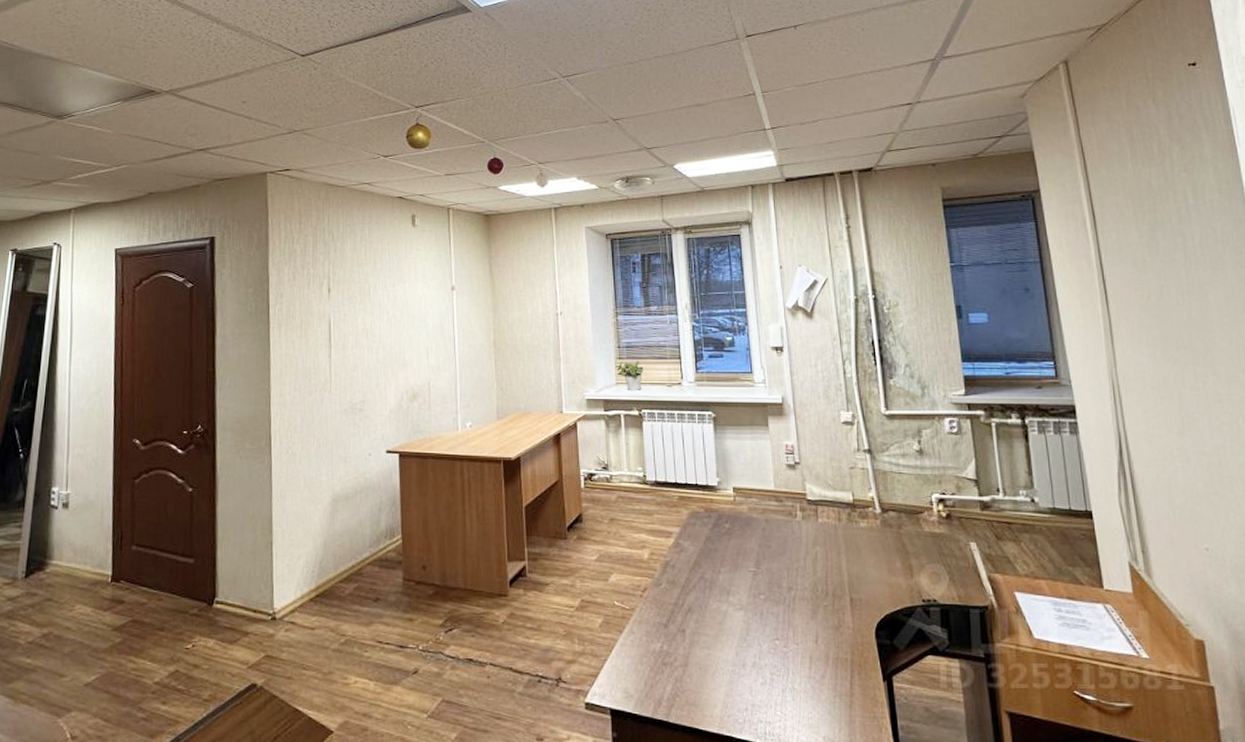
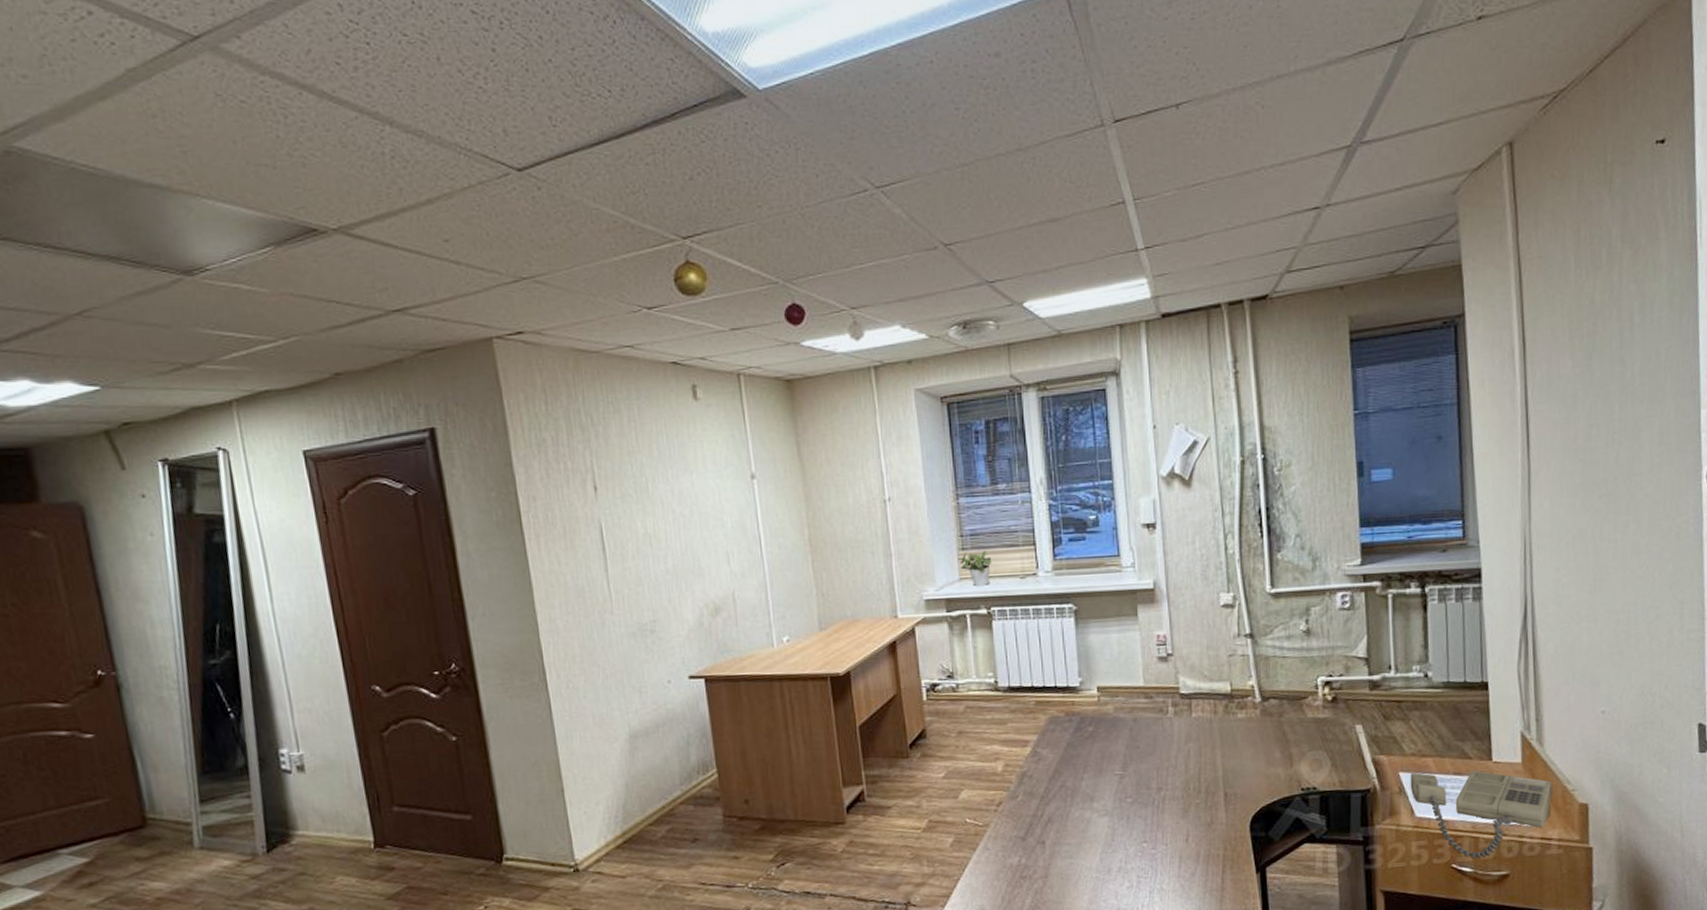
telephone: none [1025,593,1168,689] -> present [1410,770,1553,860]

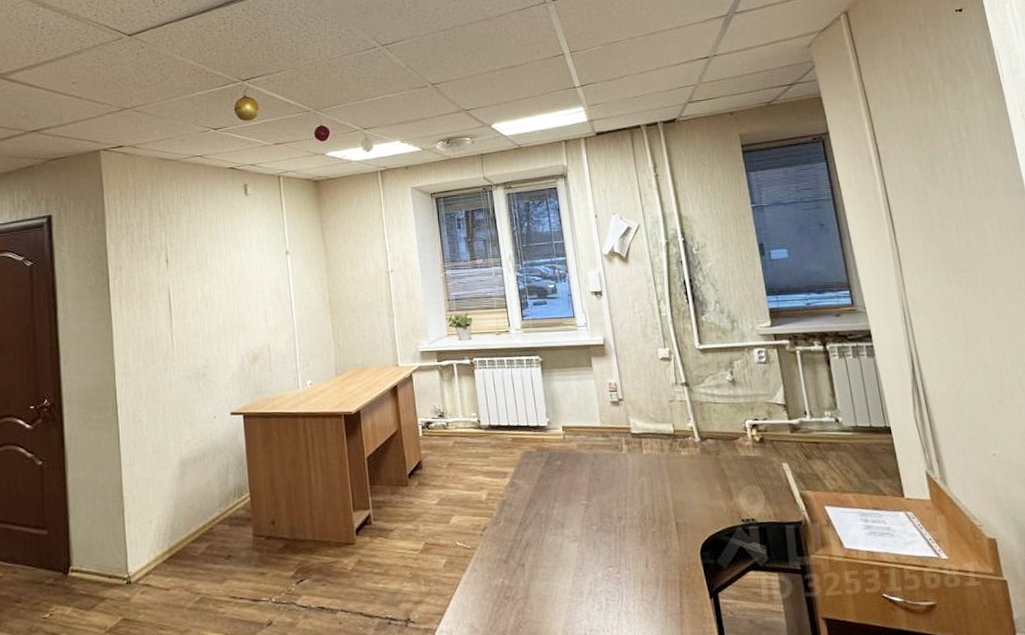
telephone: present [1410,770,1553,860] -> none [835,505,964,590]

